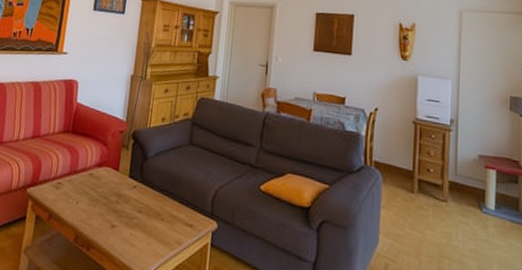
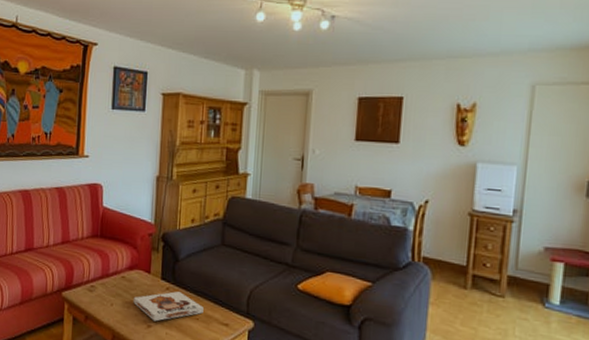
board game: none [99,190,169,221] -> present [133,291,204,322]

